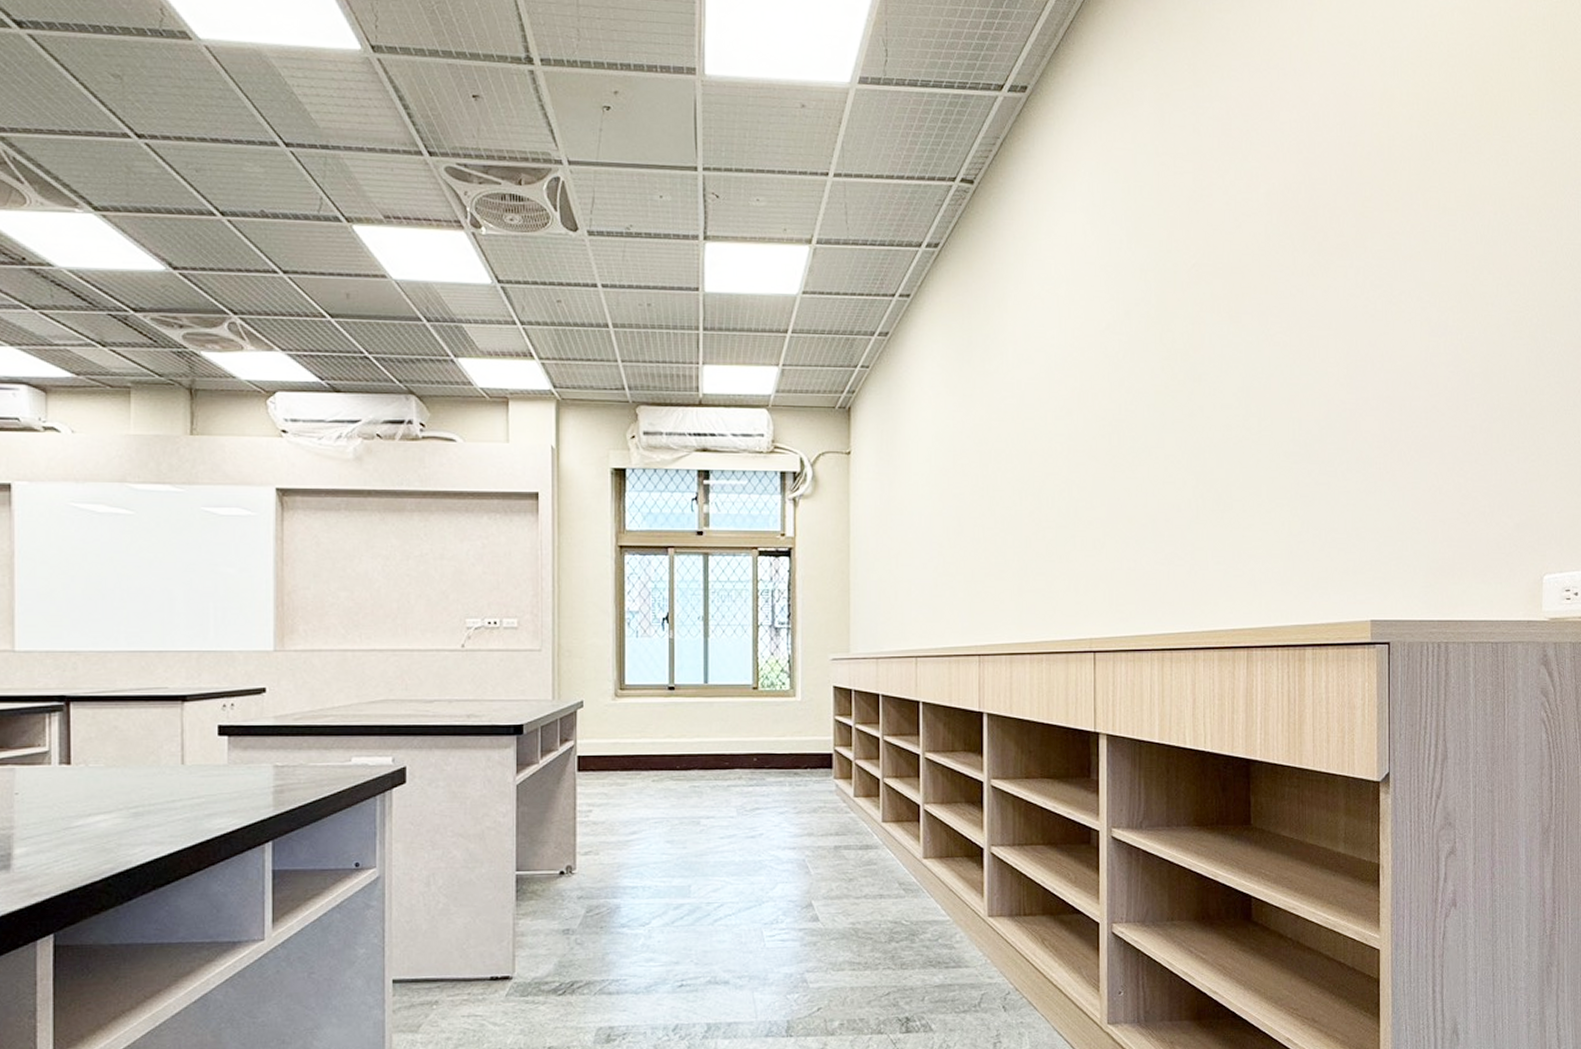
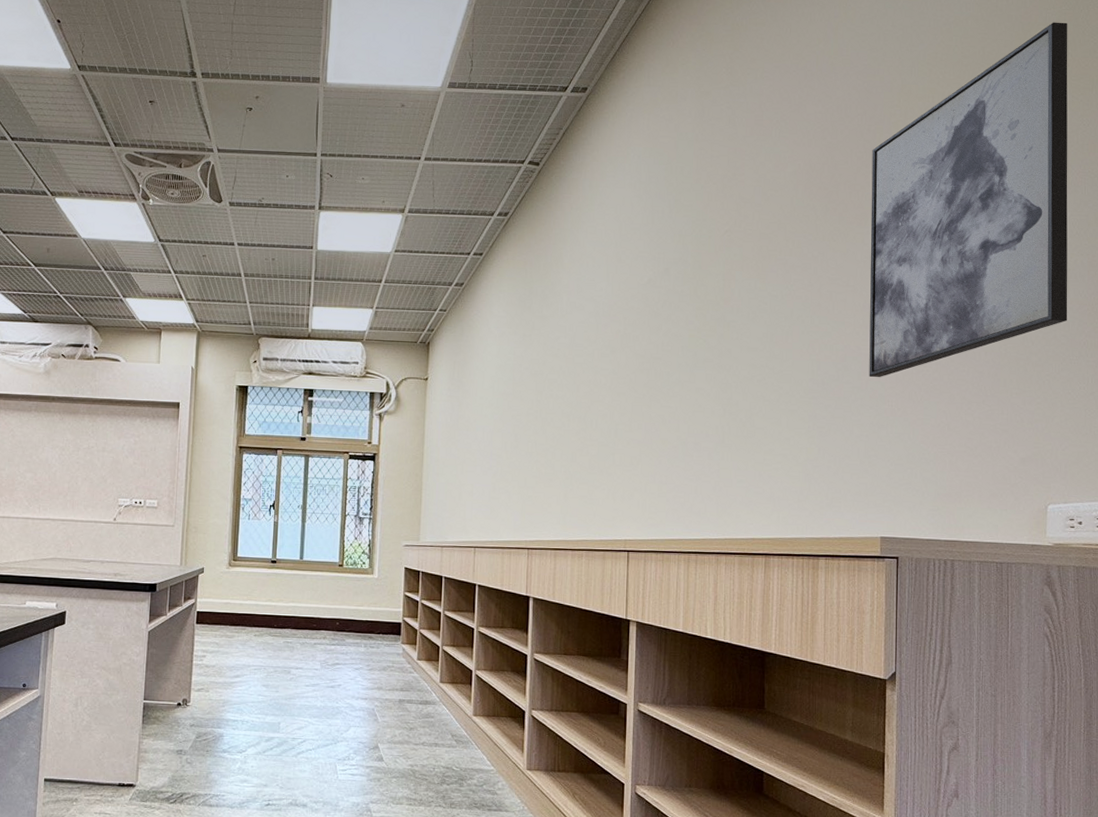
wall art: none [1353,16,1562,436] -> present [869,22,1068,377]

